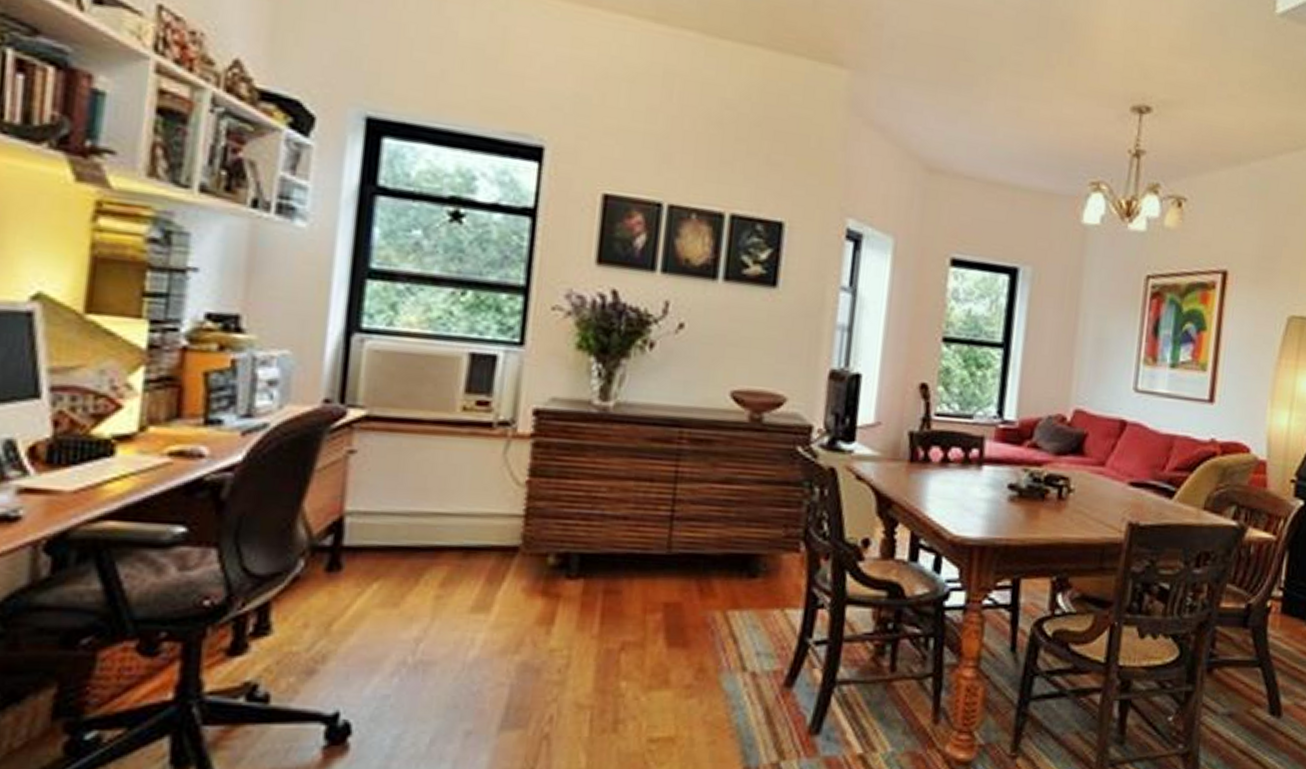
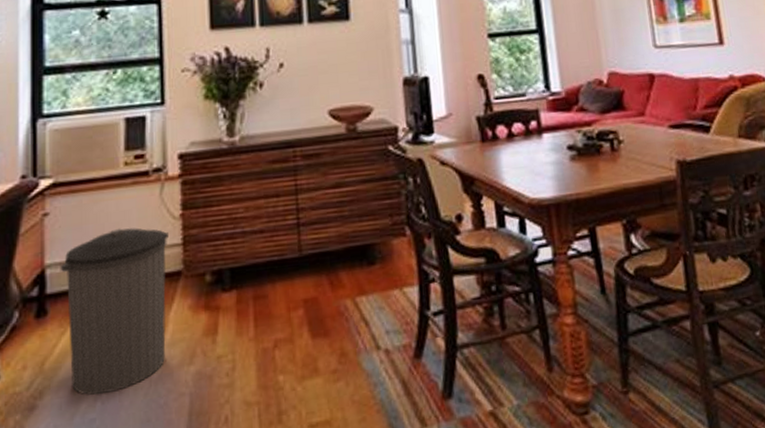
trash can: none [363,484,508,670] -> present [60,228,168,396]

